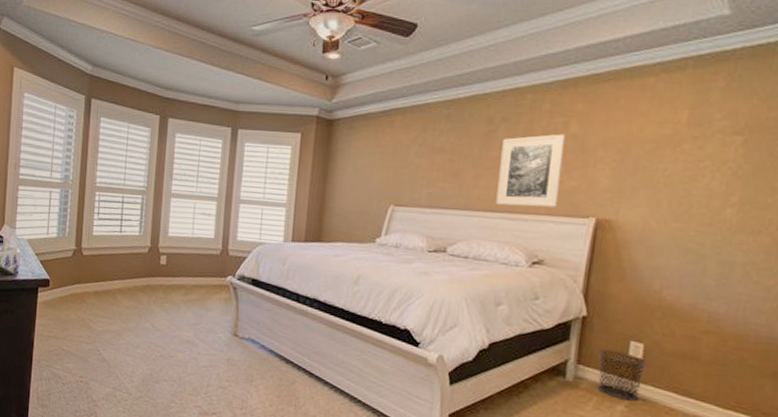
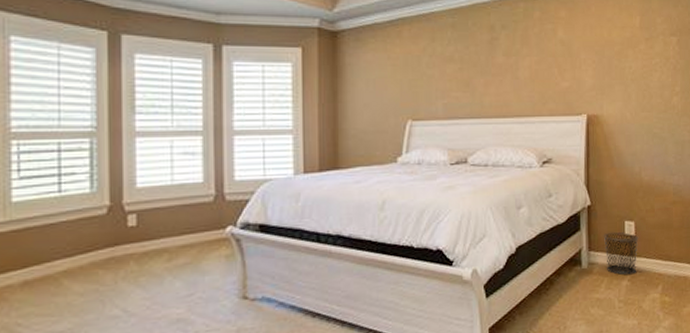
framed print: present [496,133,566,207] -> none [505,39,556,110]

